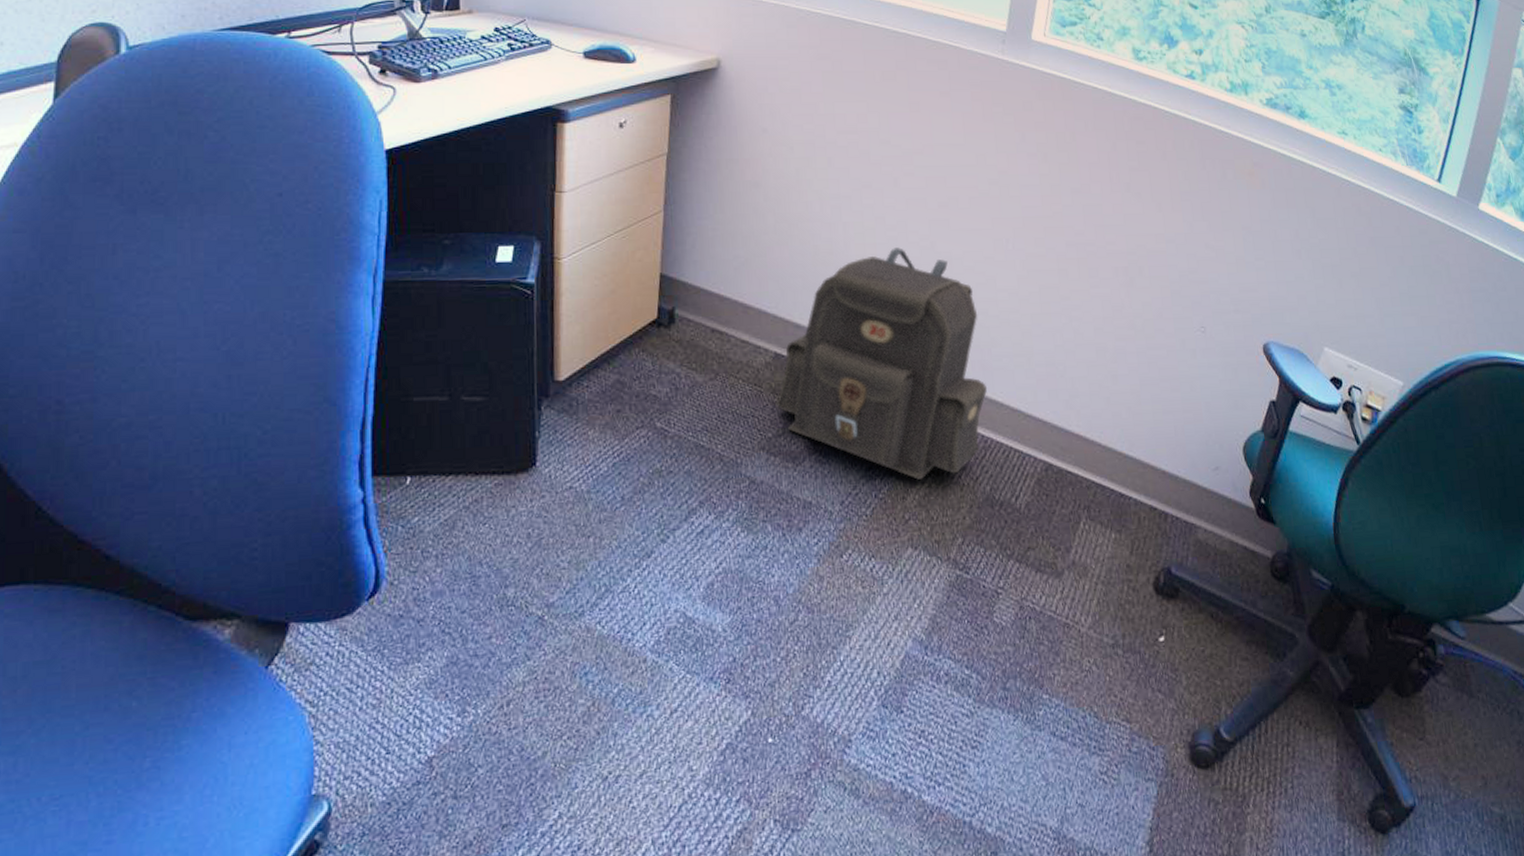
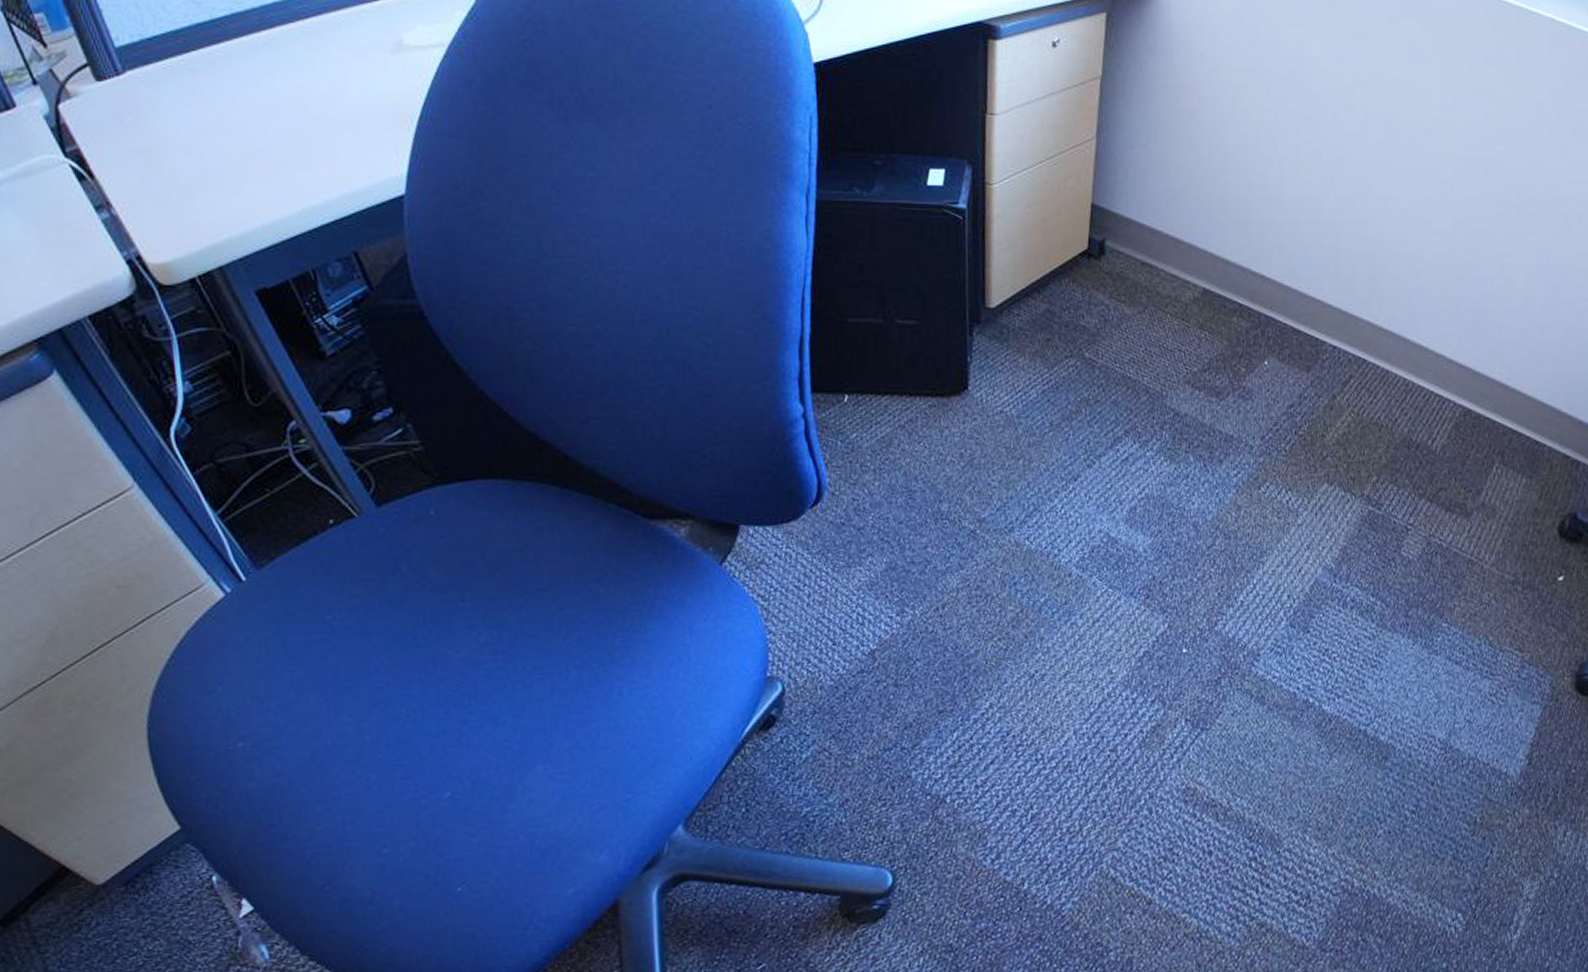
backpack: present [775,247,987,480] -> none [1202,185,1412,419]

